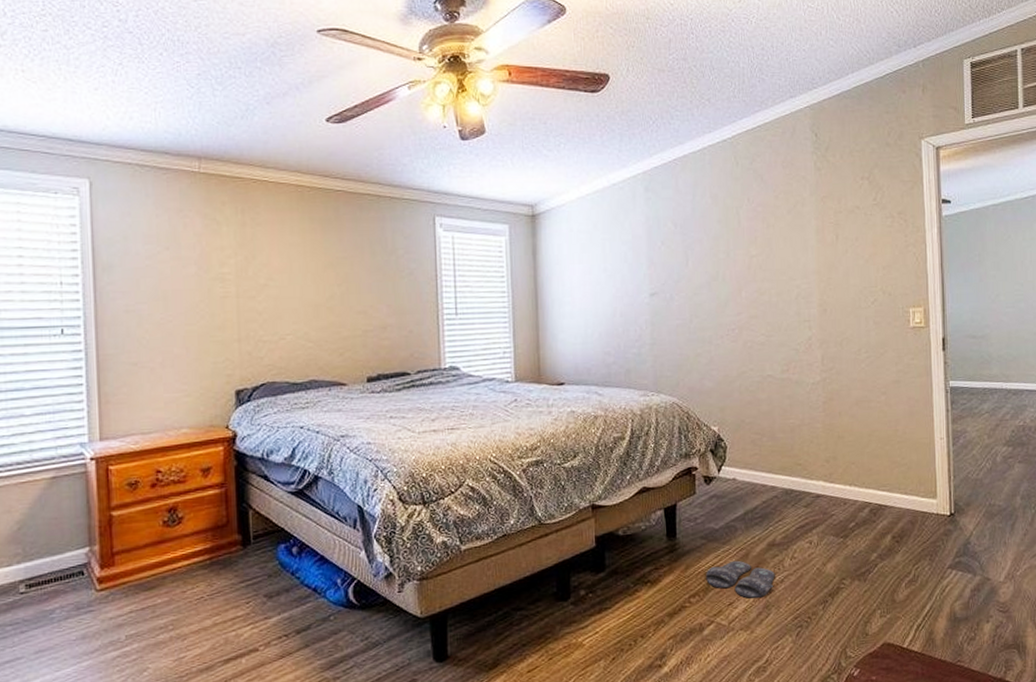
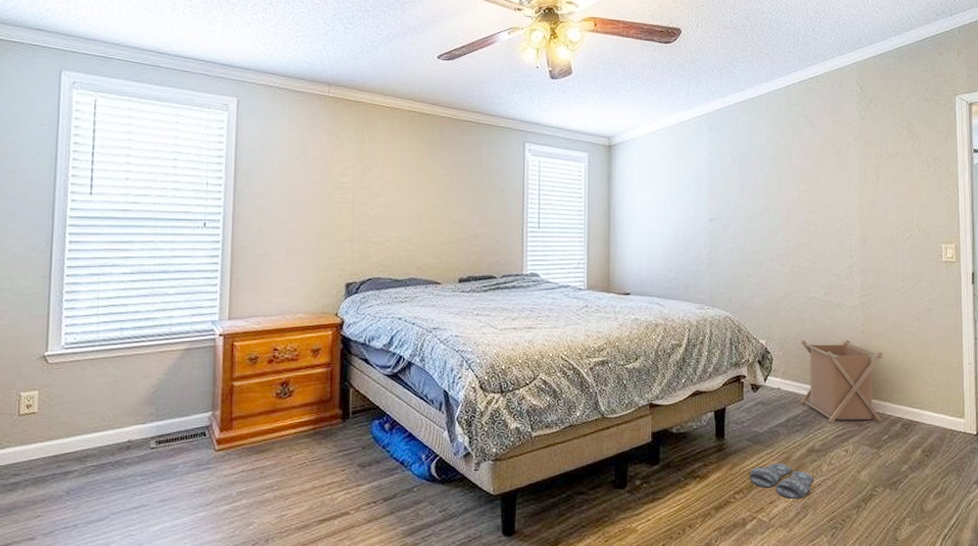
laundry basket: none [757,420,849,514] -> present [799,340,884,424]

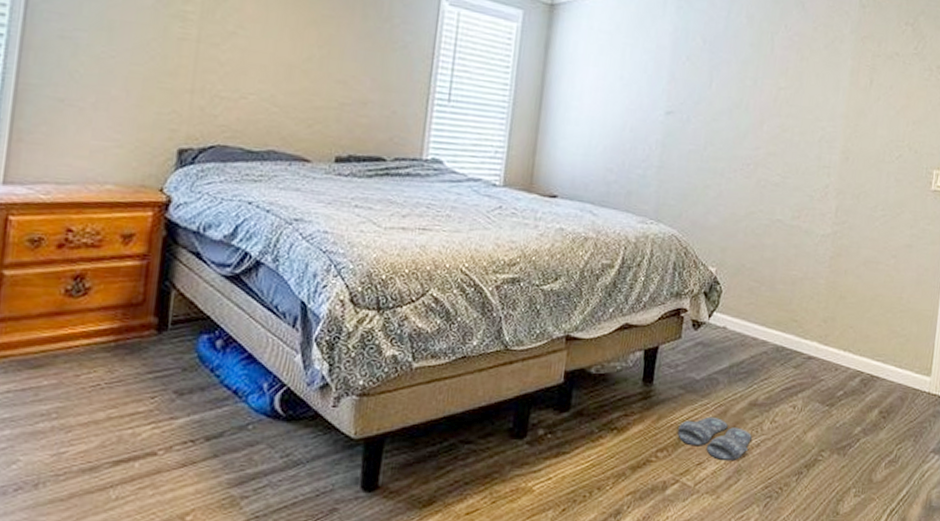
laundry basket: present [799,340,884,424] -> none [747,270,851,376]

